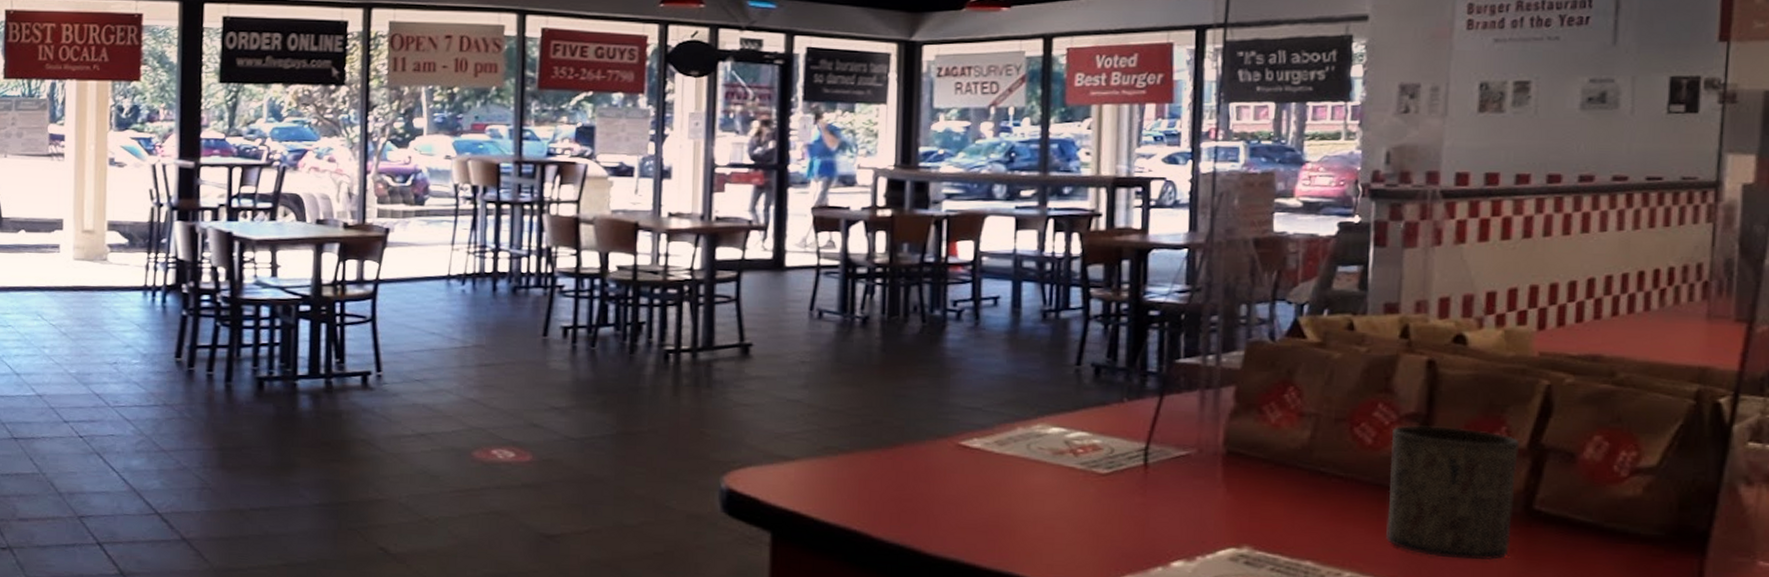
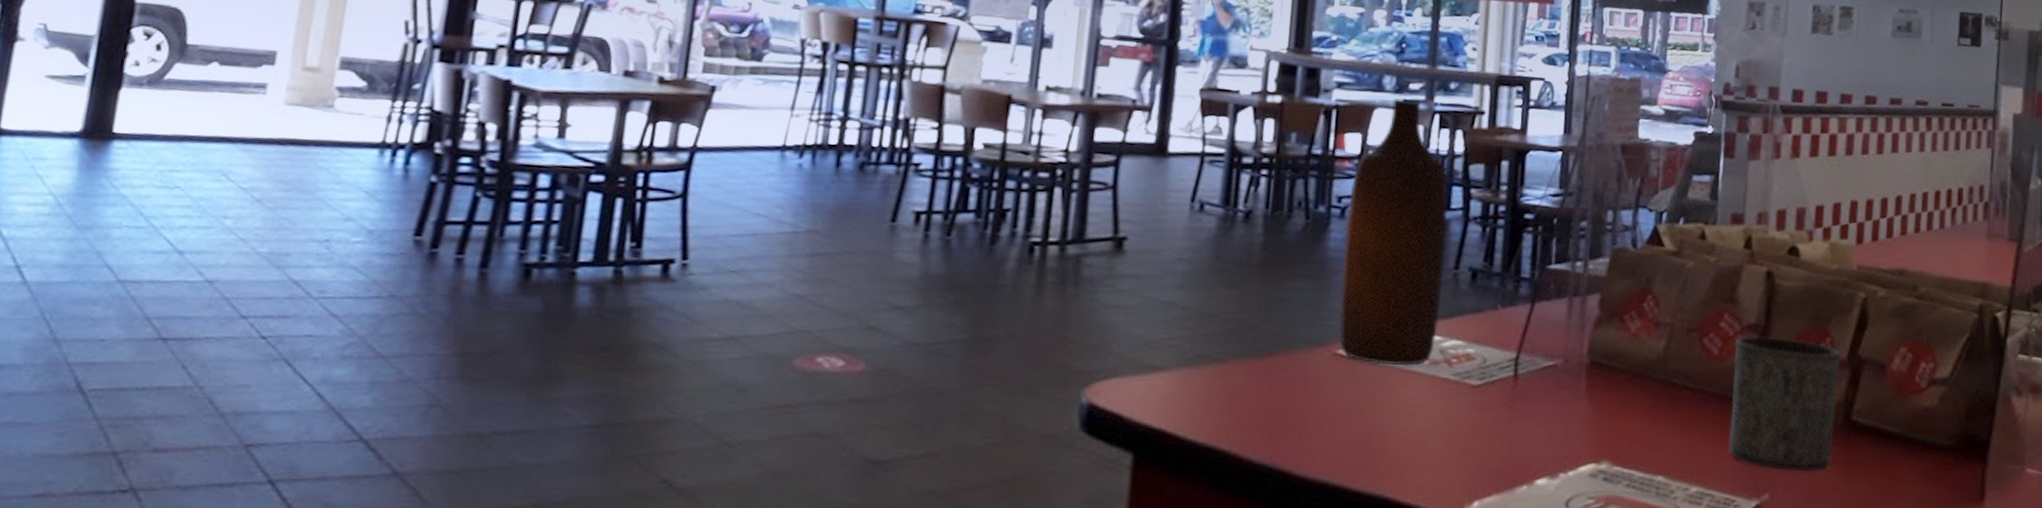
bottle: none [960,206,1067,456] -> present [1338,98,1448,366]

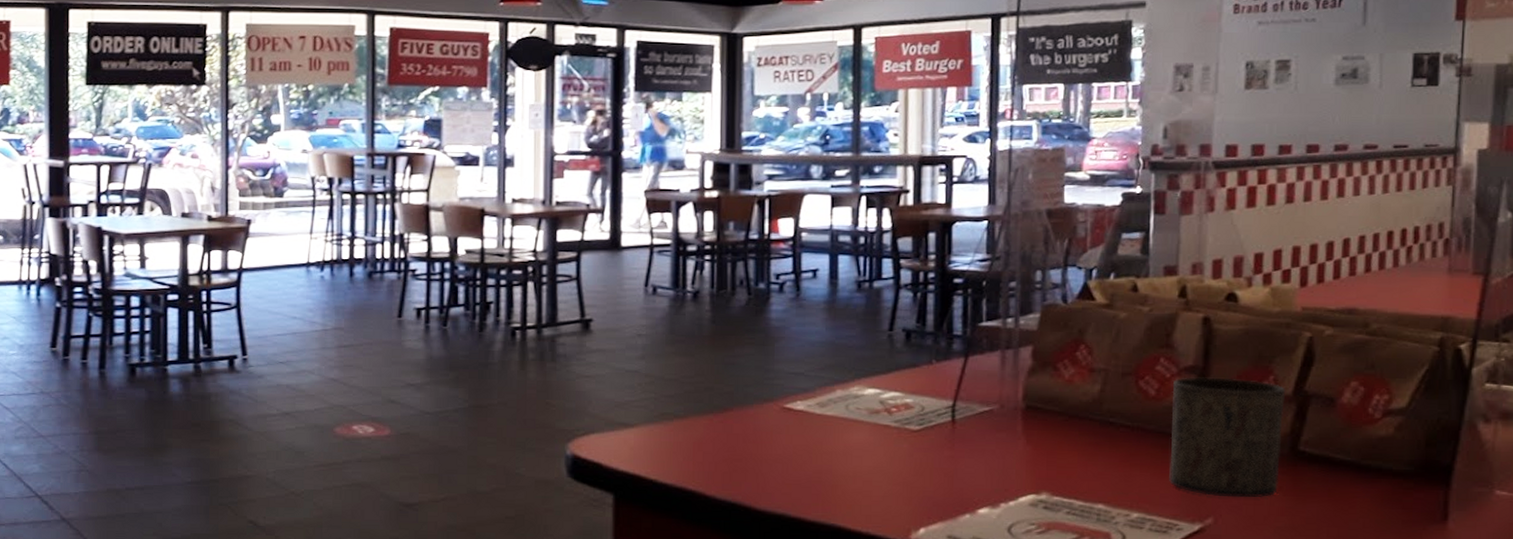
bottle: present [1338,98,1448,366] -> none [783,185,880,416]

